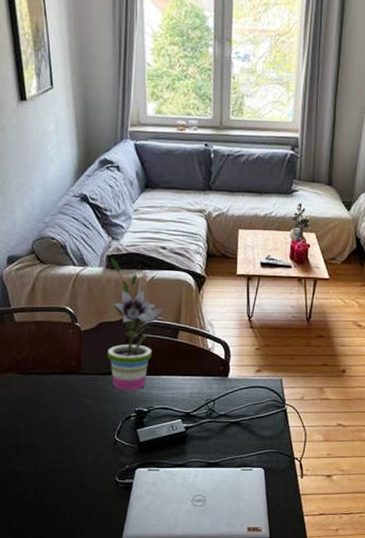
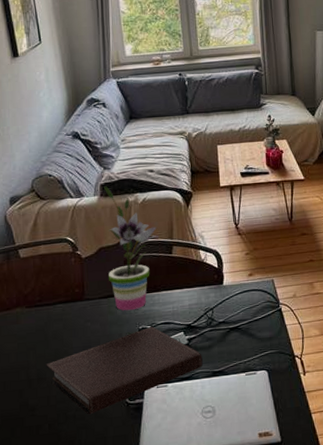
notebook: none [35,409,198,488] -> present [46,326,203,415]

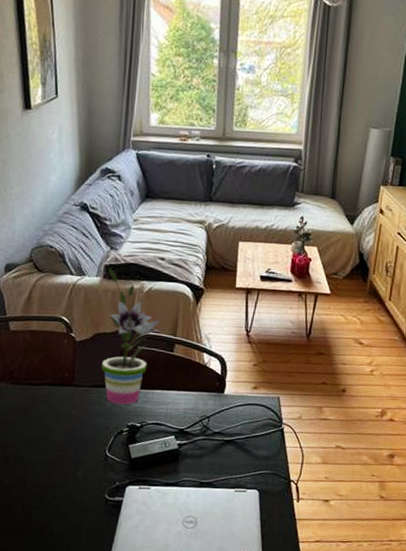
notebook: present [46,326,203,415] -> none [25,424,192,504]

